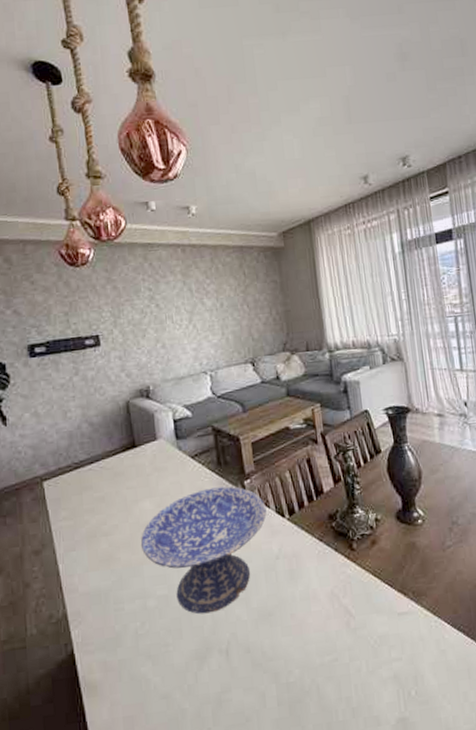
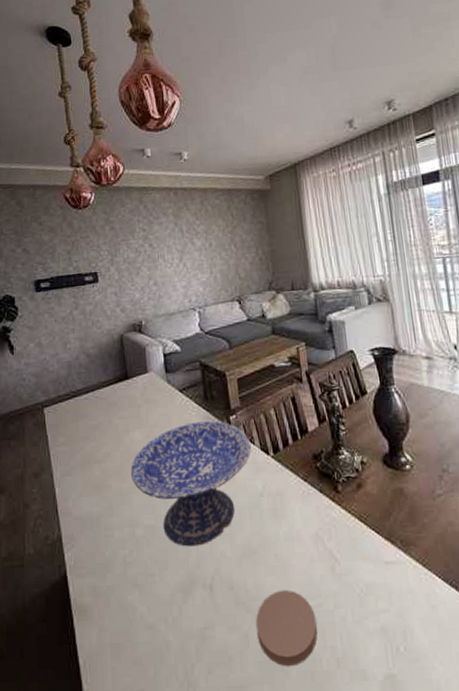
coaster: none [273,648,333,721] -> present [256,589,318,667]

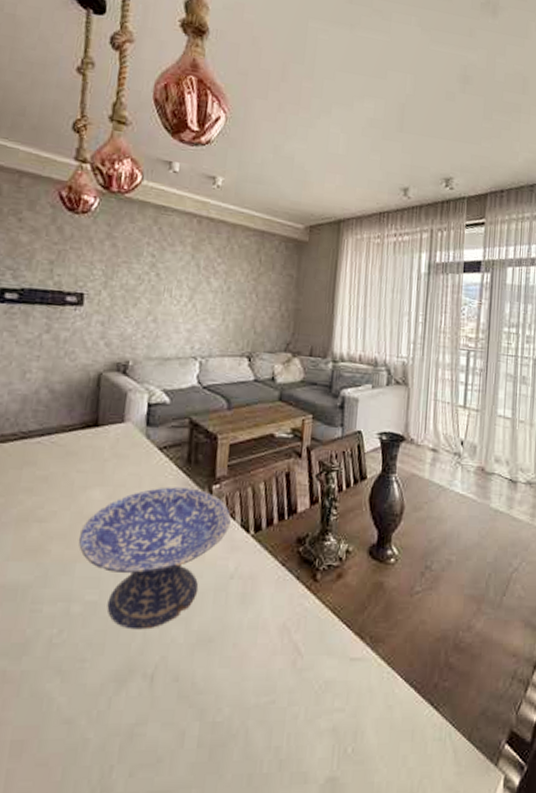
coaster: present [256,589,318,667] -> none [195,683,266,769]

